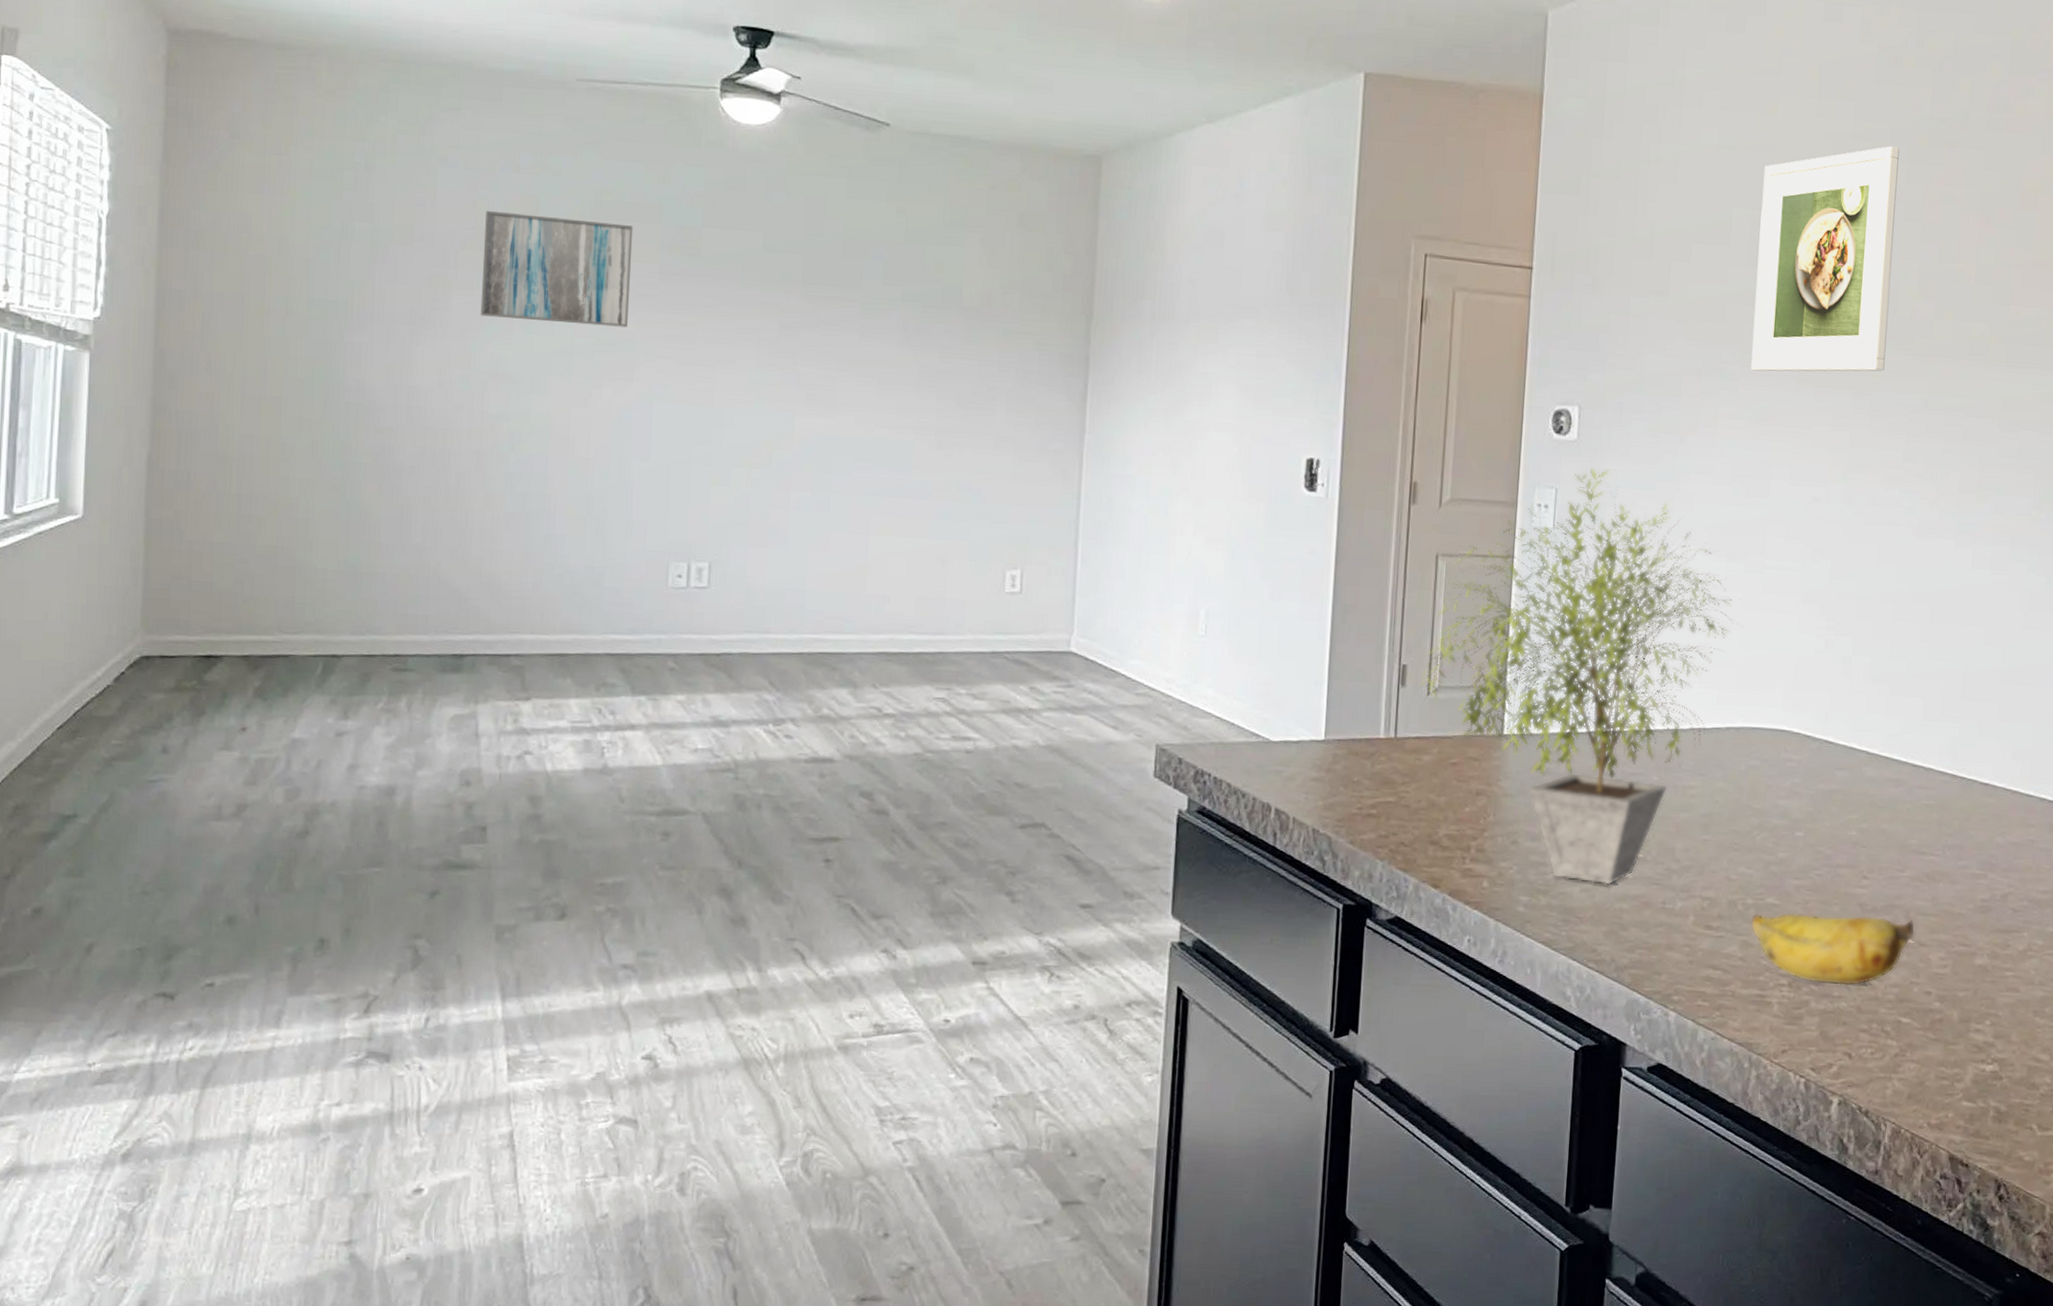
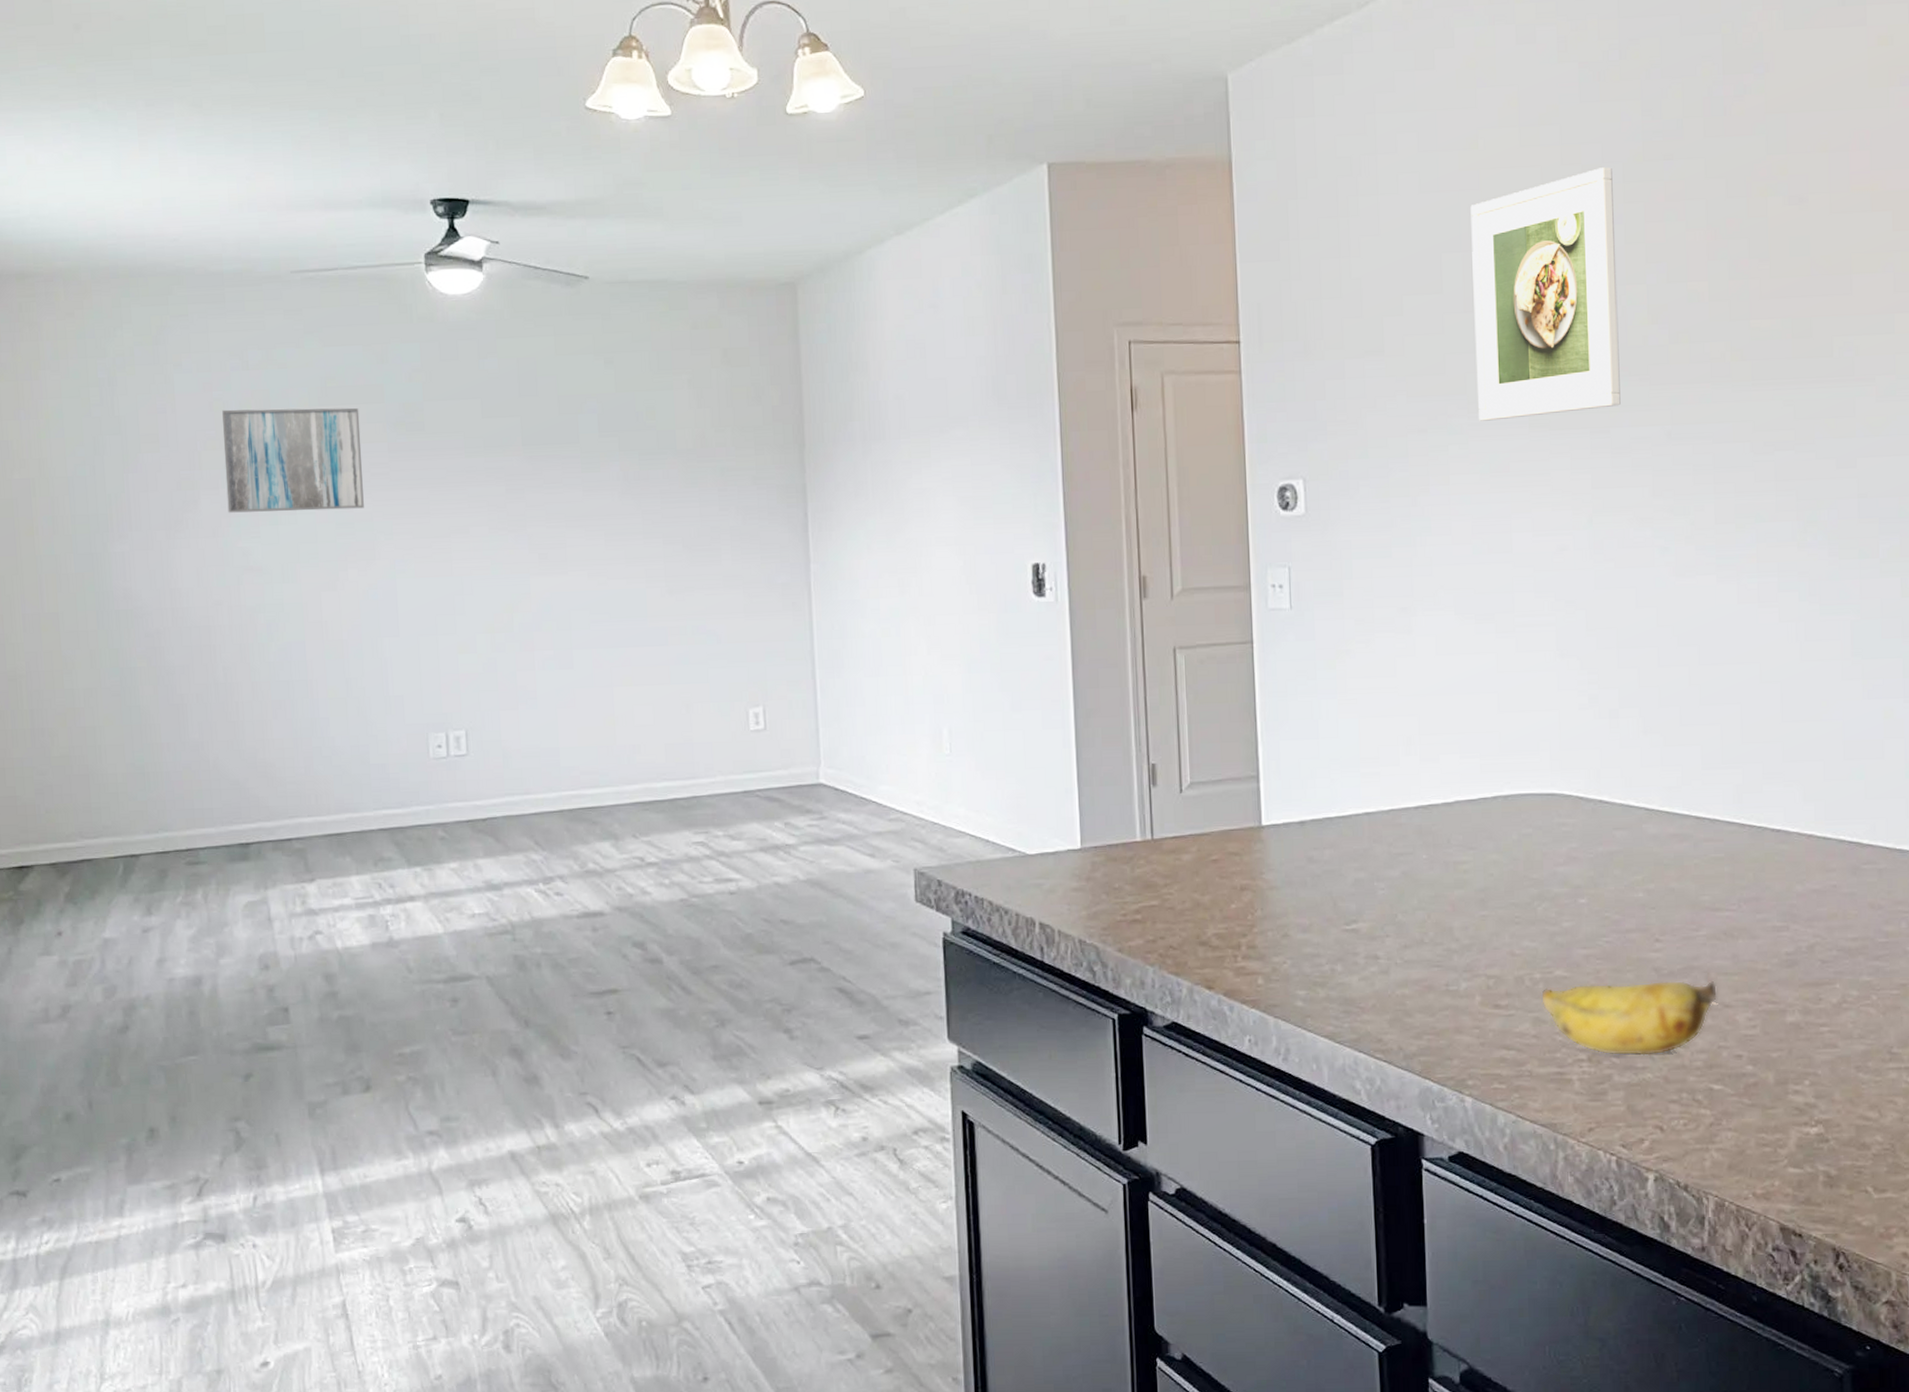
potted plant: present [1420,468,1739,885] -> none [1171,541,1495,972]

